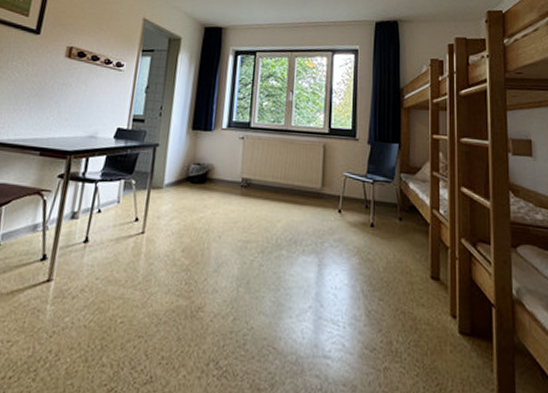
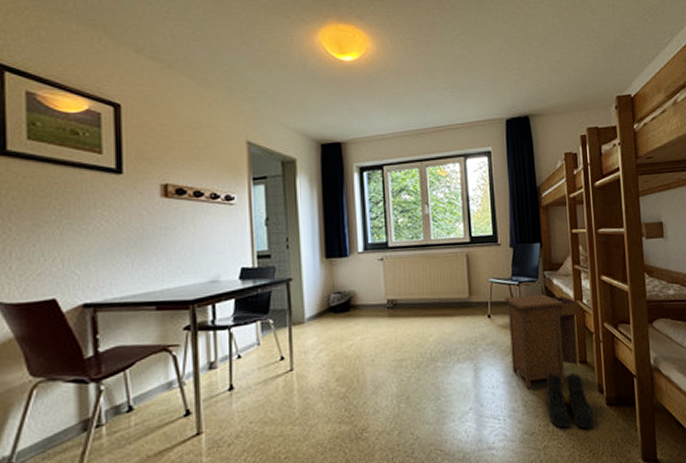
nightstand: none [356,194,435,299] -> present [504,294,580,389]
boots: none [392,283,444,358] -> present [546,372,595,429]

